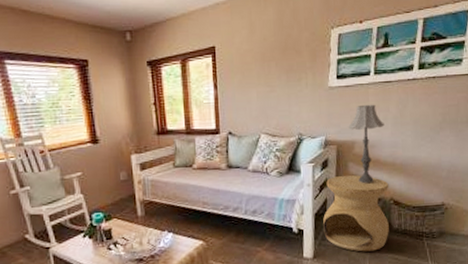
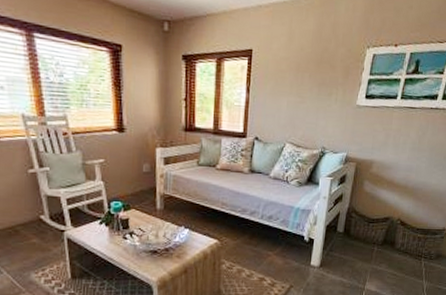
side table: present [323,175,389,252] -> none [333,192,399,266]
table lamp: present [348,104,384,184] -> none [369,127,403,203]

